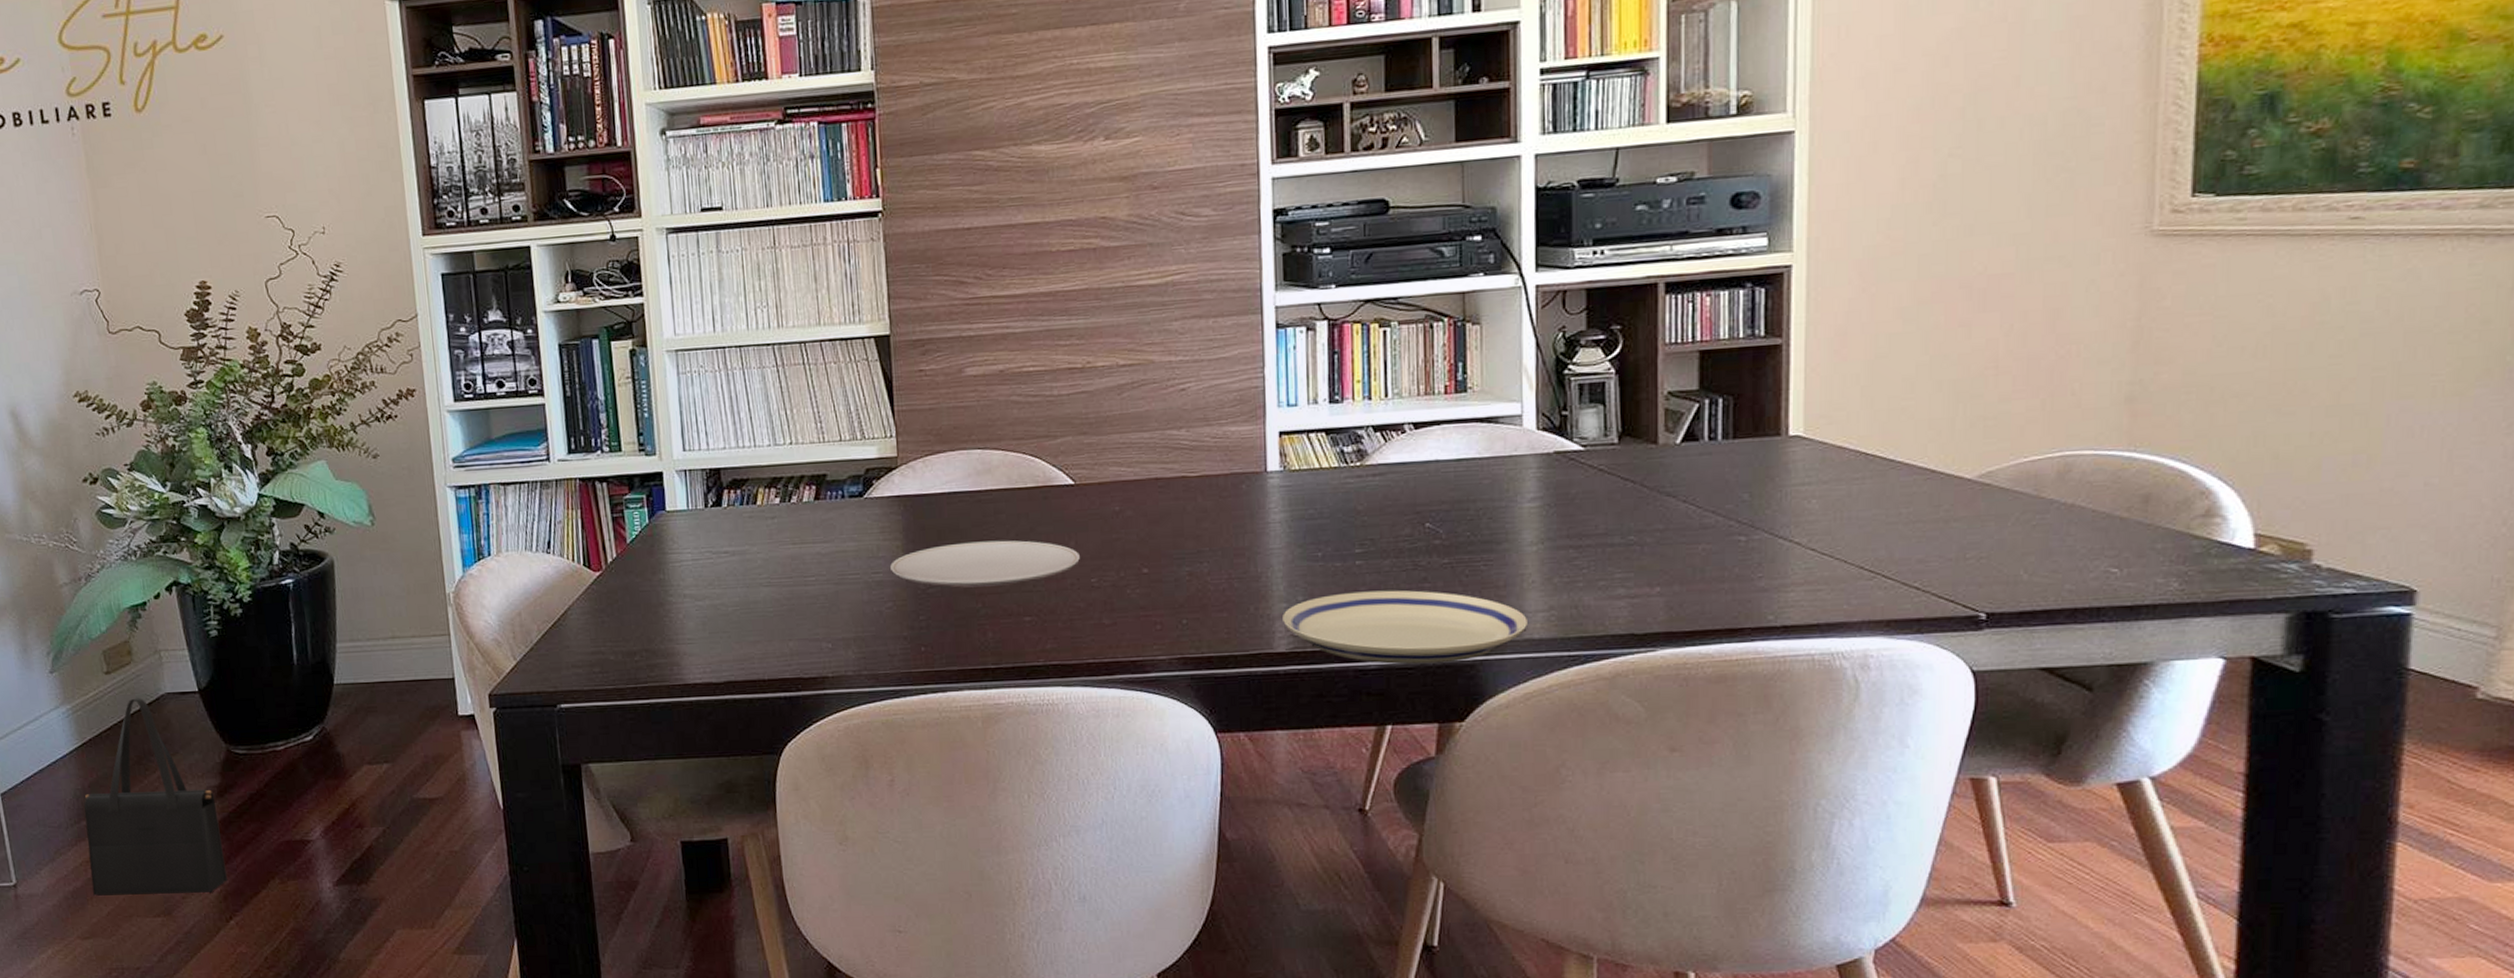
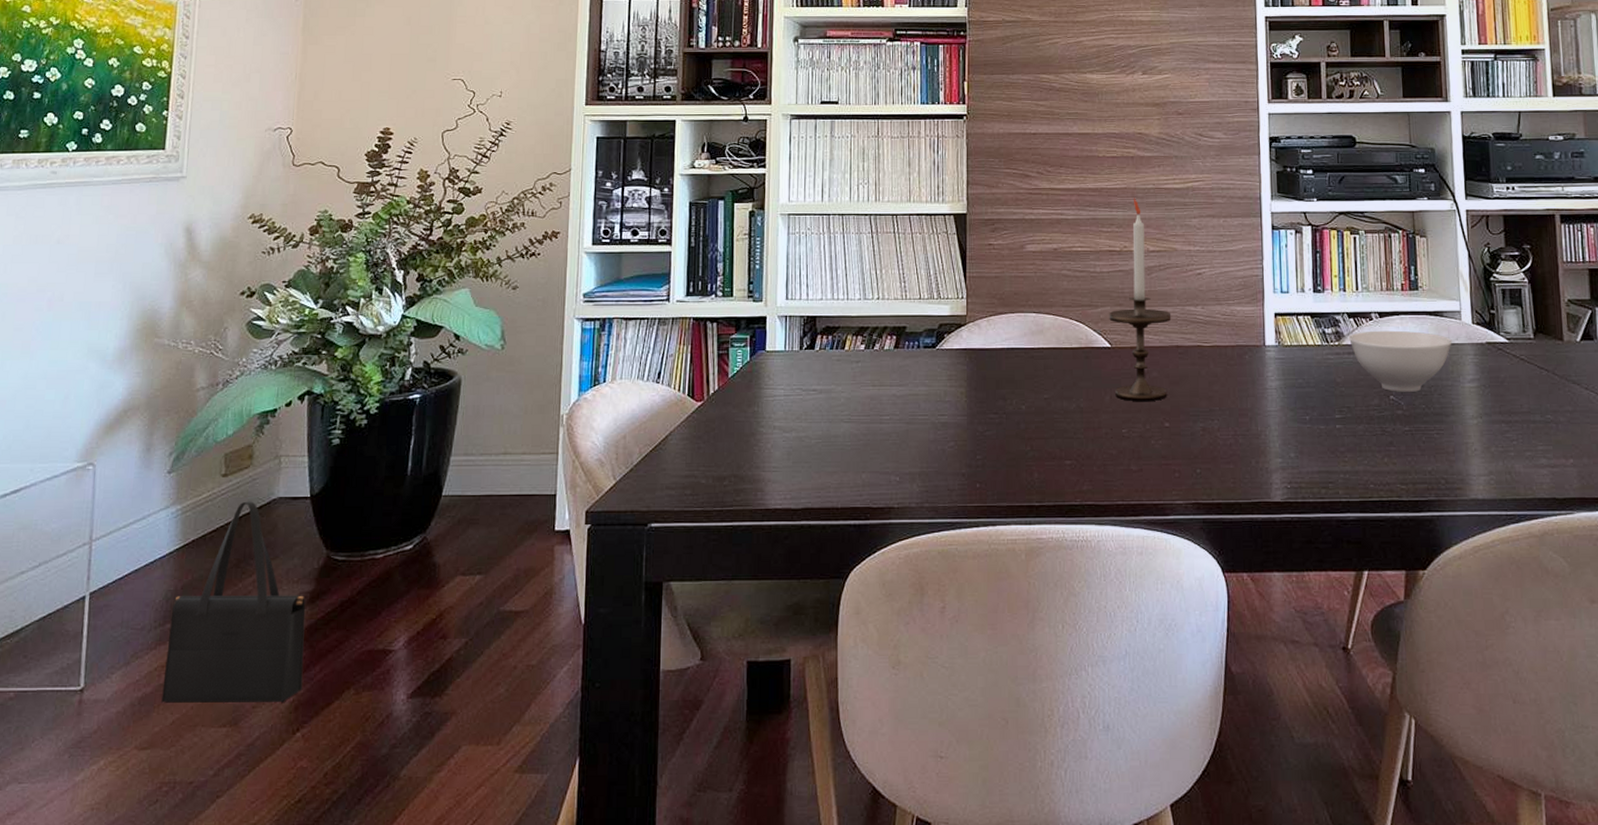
plate: present [890,540,1080,588] -> none [955,392,1113,432]
candlestick: none [1071,300,1149,546] -> present [1109,198,1172,401]
plate: present [1283,590,1527,665] -> none [1278,451,1473,517]
bowl: none [1373,443,1509,519] -> present [1348,330,1452,392]

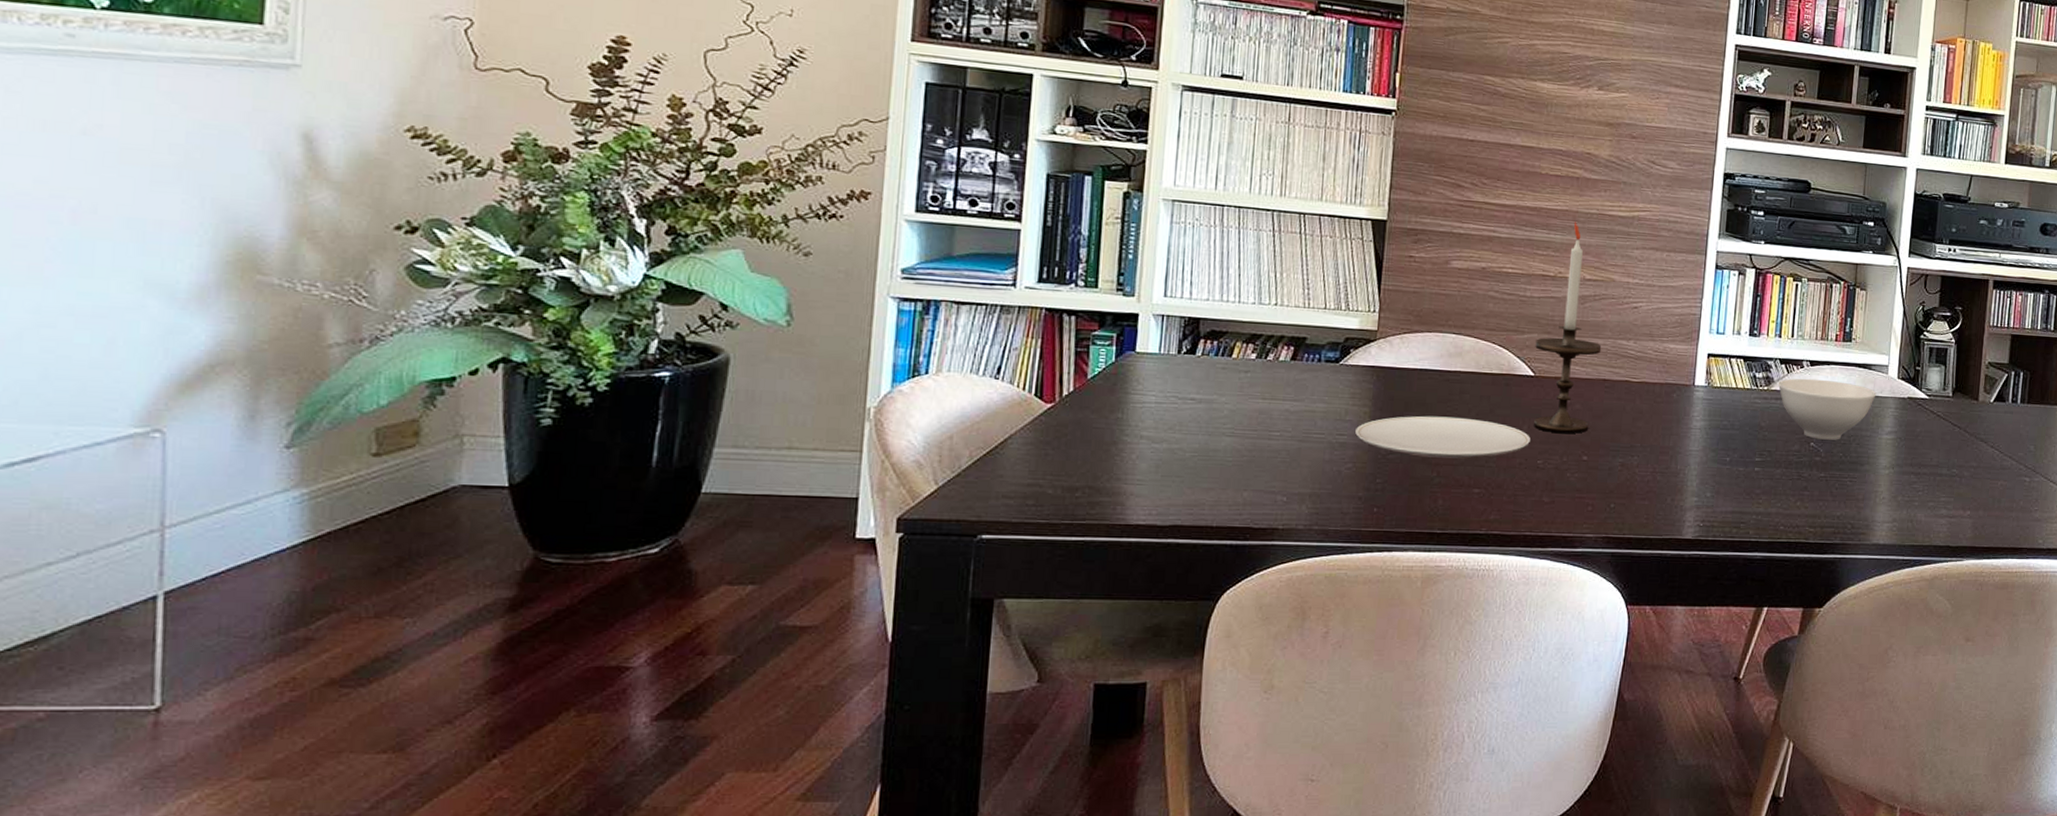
tote bag: present [161,501,306,703] -> none [286,487,504,725]
plate: none [955,392,1113,432] -> present [1355,416,1530,459]

